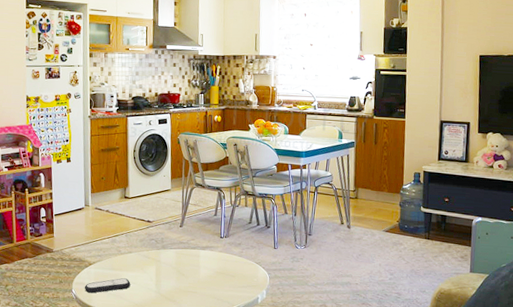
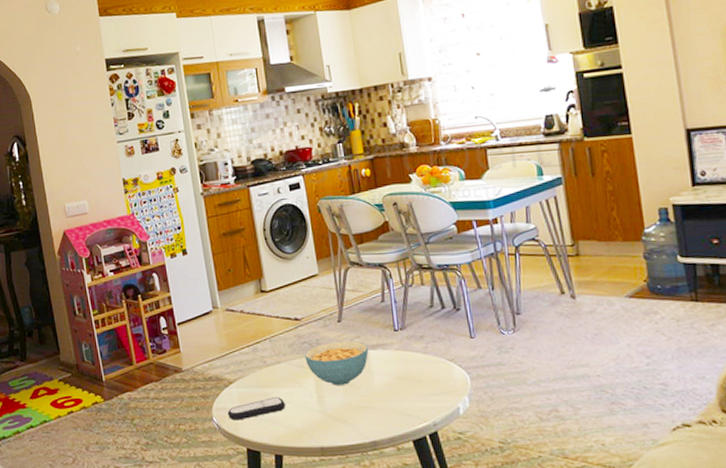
cereal bowl: none [151,241,200,274] -> present [305,340,369,385]

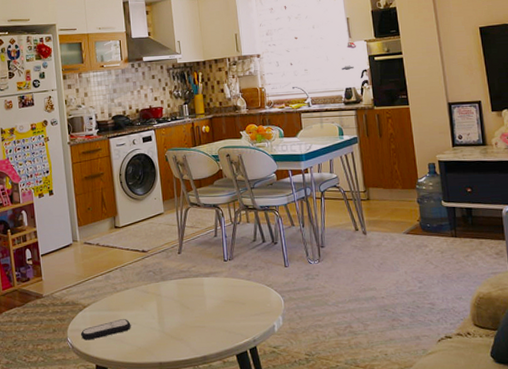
cereal bowl: present [305,340,369,385] -> none [149,269,203,308]

